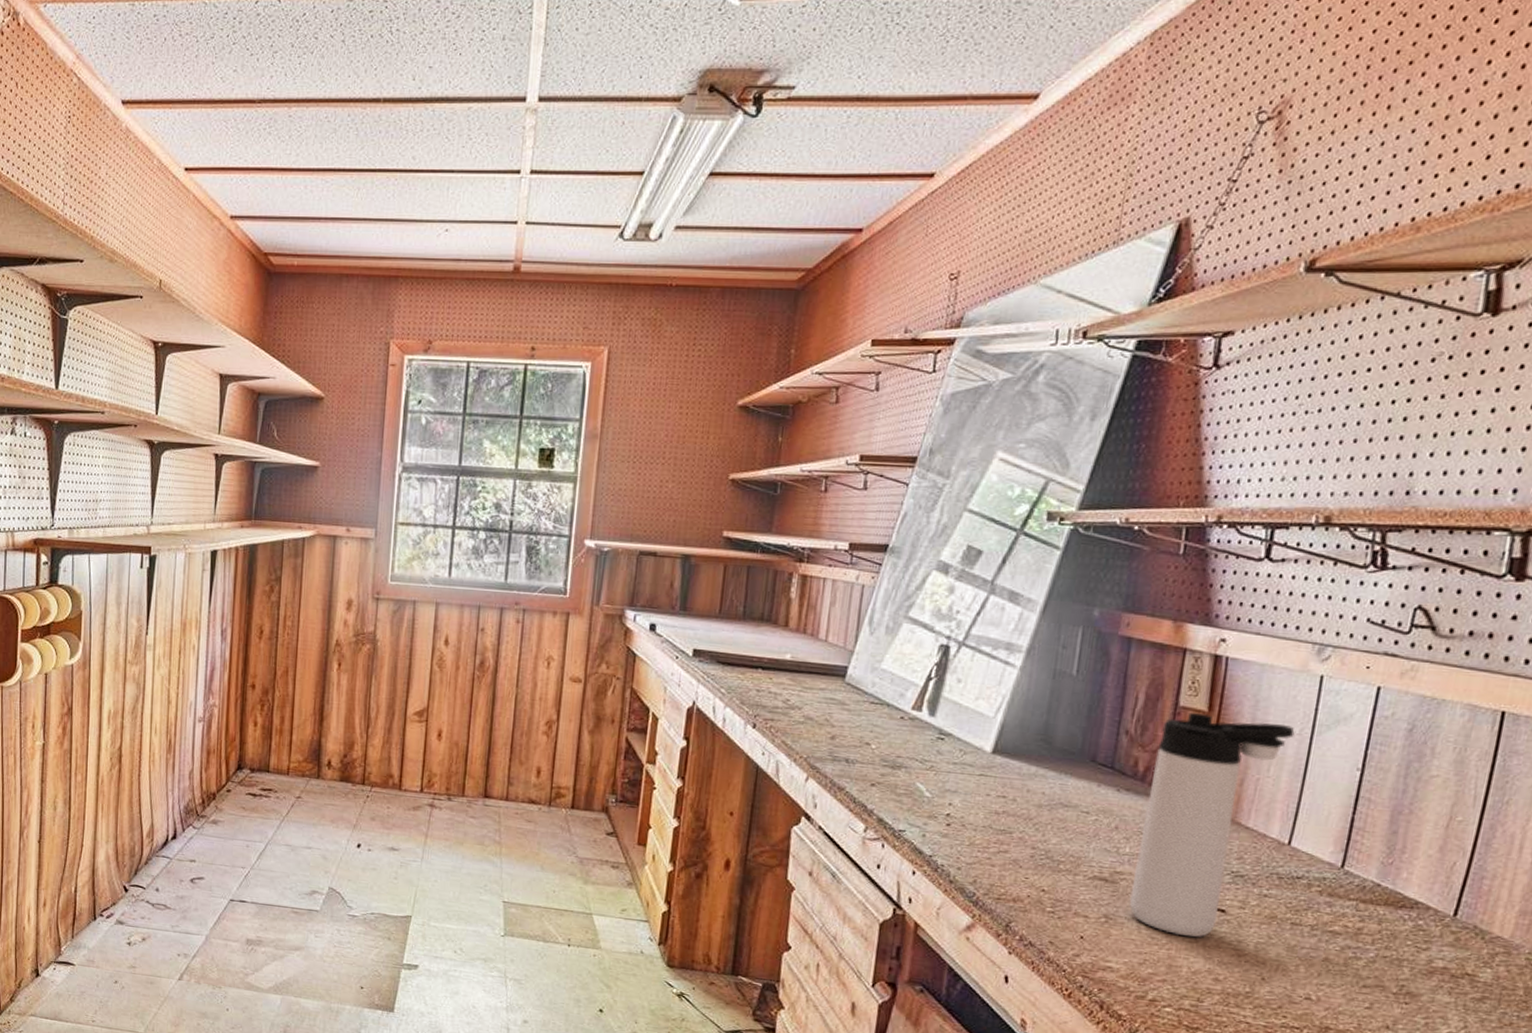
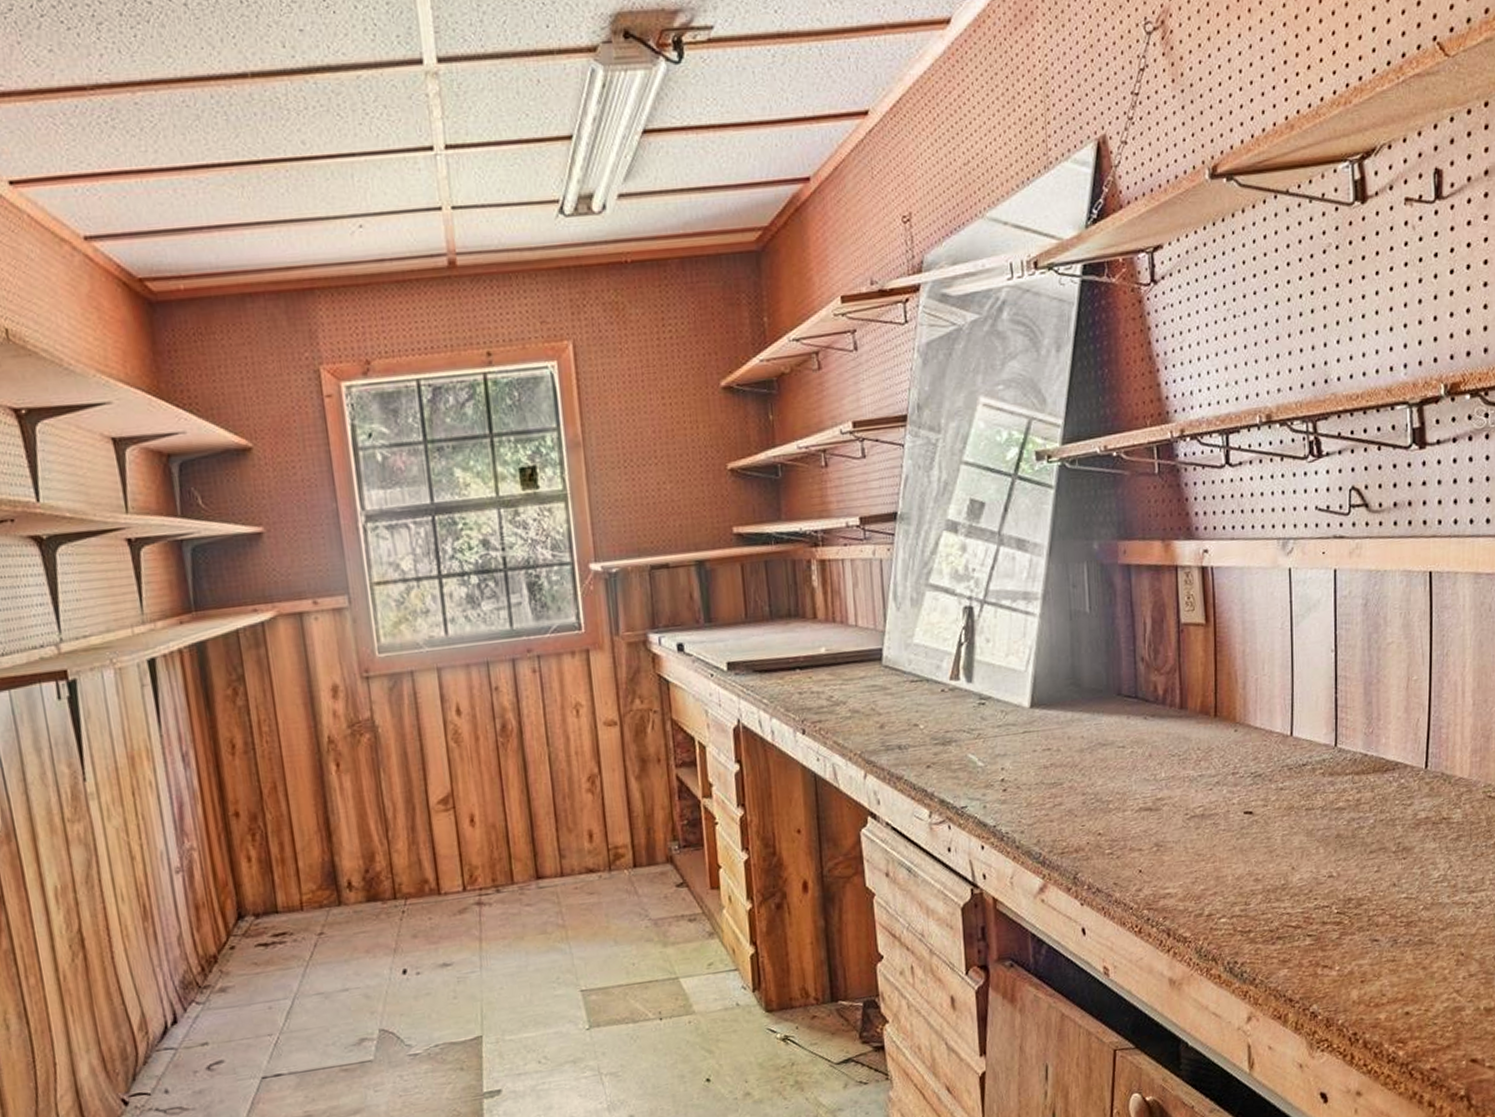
thermos bottle: present [1129,712,1295,937] -> none [1170,622,1278,847]

